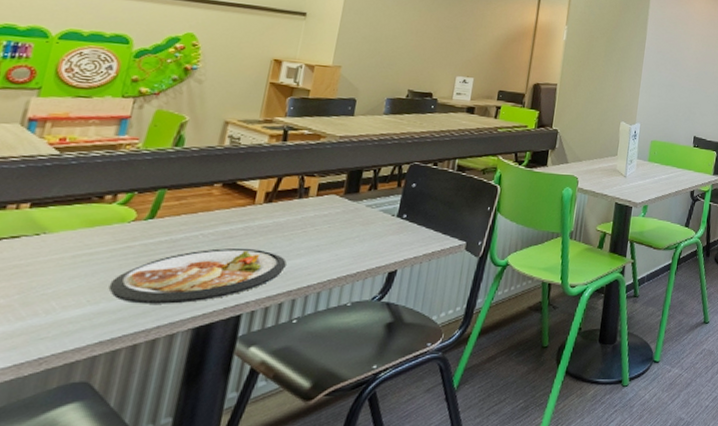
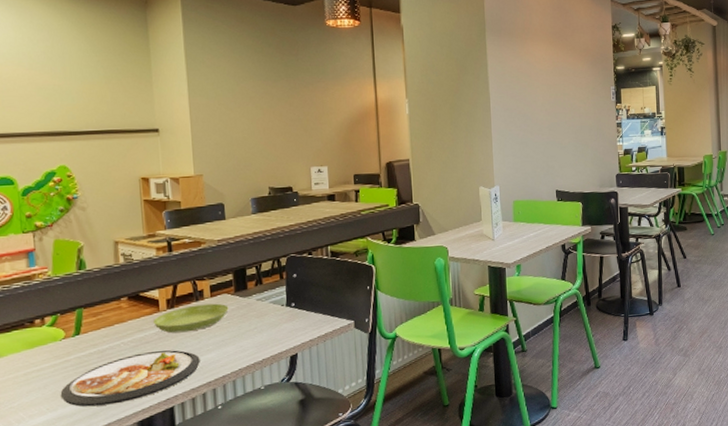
saucer: none [244,202,334,232] -> present [153,303,229,334]

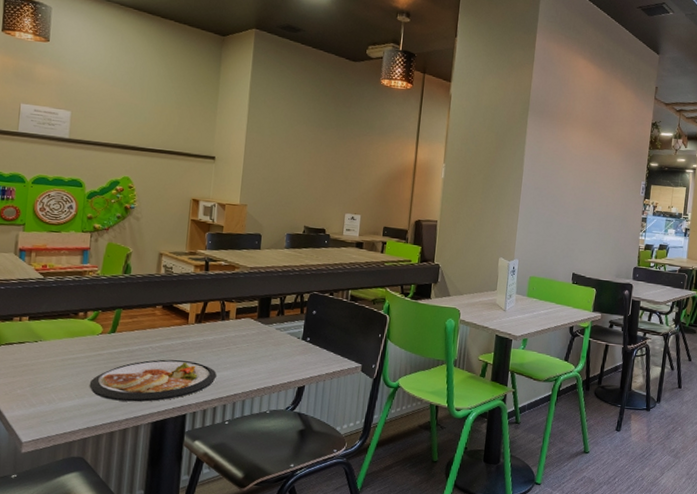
saucer: present [153,303,229,334] -> none [181,323,250,348]

